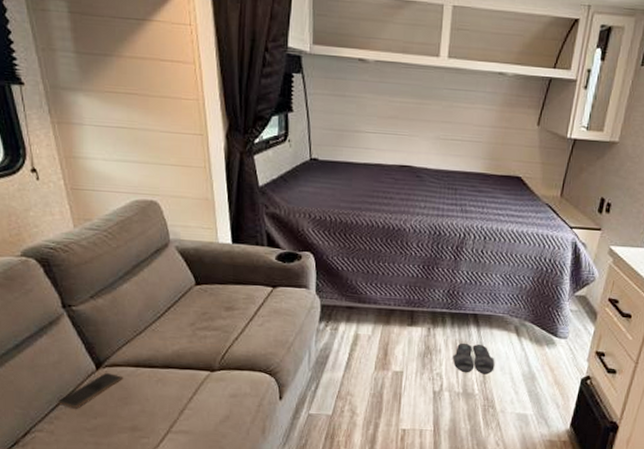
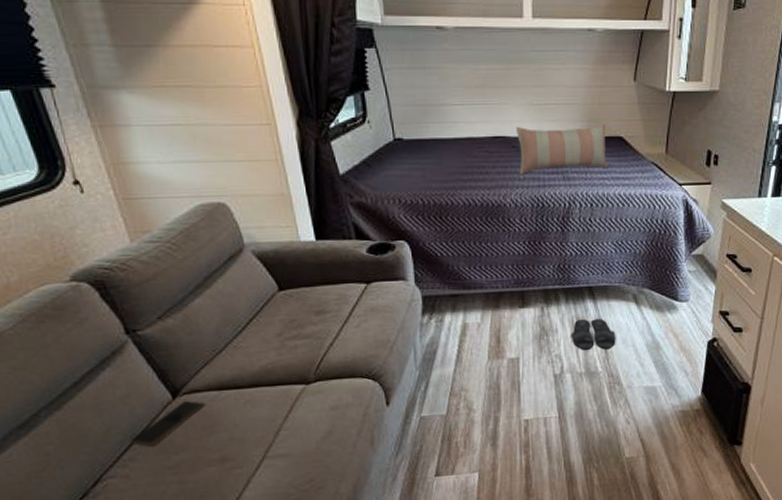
pillow: none [421,157,507,206] -> present [516,124,607,176]

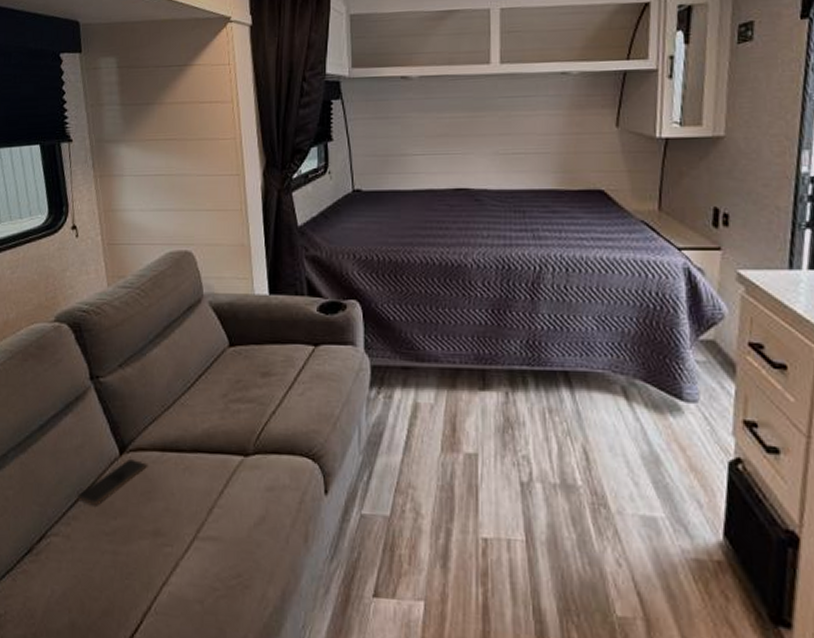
pillow: present [516,124,607,176] -> none [481,175,586,232]
slippers: present [571,319,616,351] -> none [541,411,601,457]

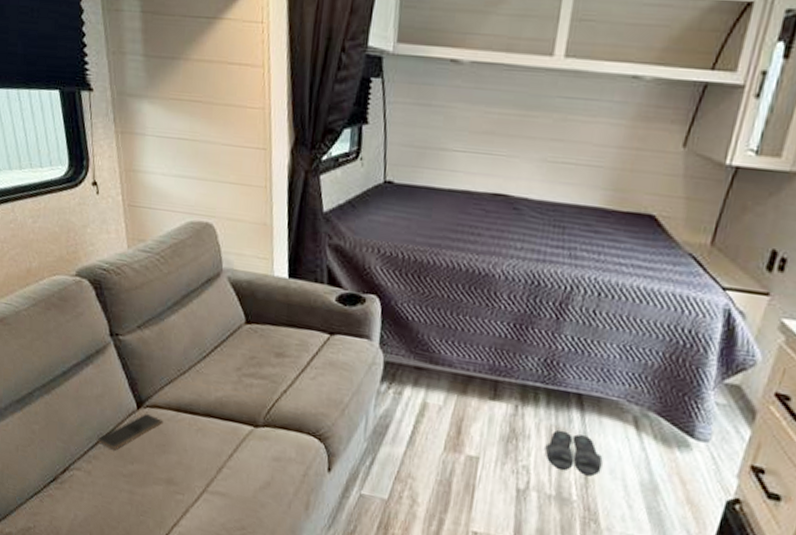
slippers: none [541,411,601,457] -> present [545,429,603,477]

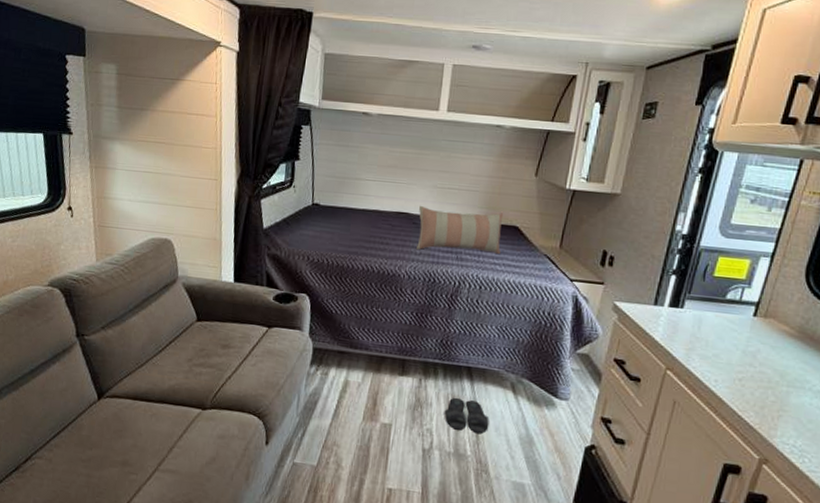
smartphone: present [98,414,162,450] -> none [60,404,120,438]
pillow: none [517,184,636,253] -> present [416,205,504,255]

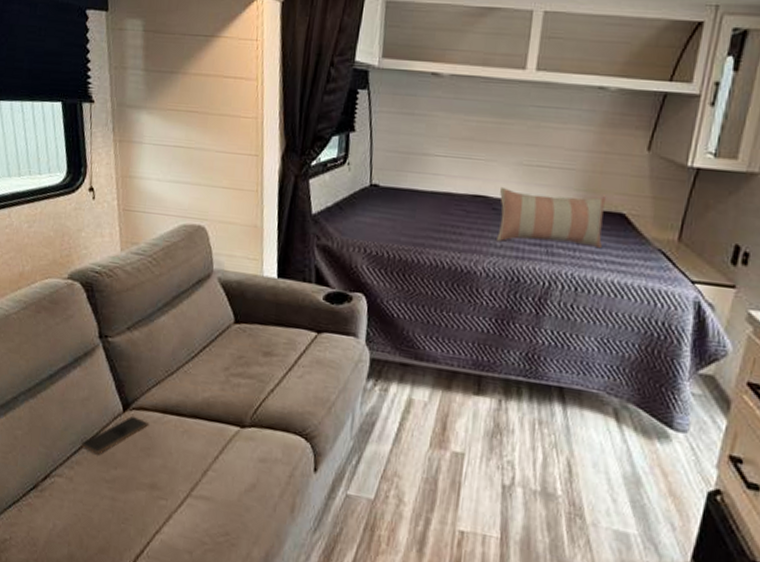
smartphone: none [60,404,120,438] -> present [81,416,148,455]
slippers: present [444,397,490,434] -> none [529,423,586,471]

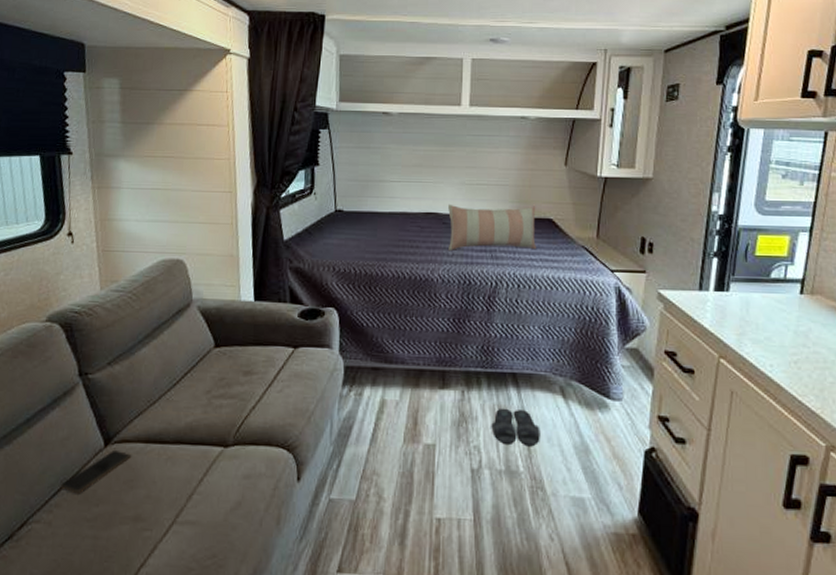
slippers: none [529,423,586,471] -> present [491,408,540,447]

